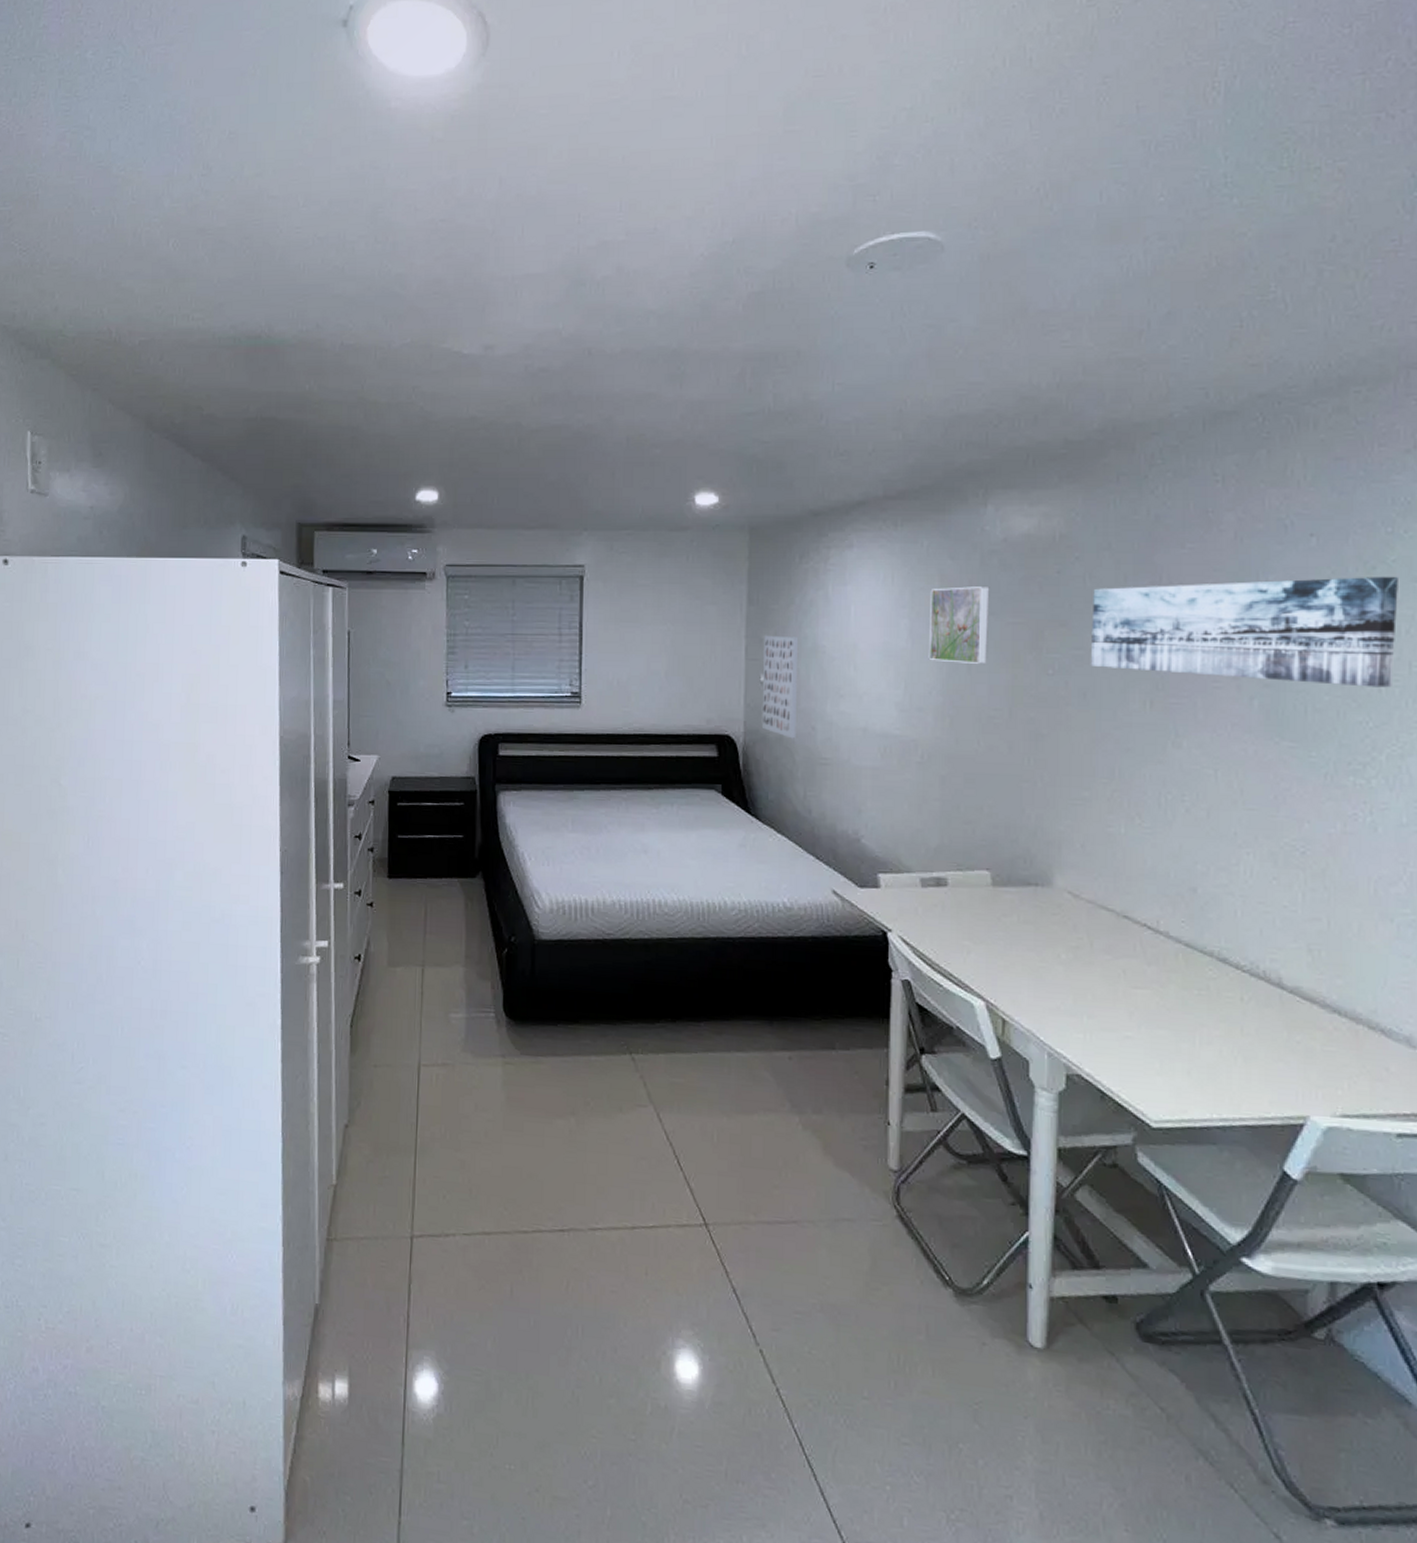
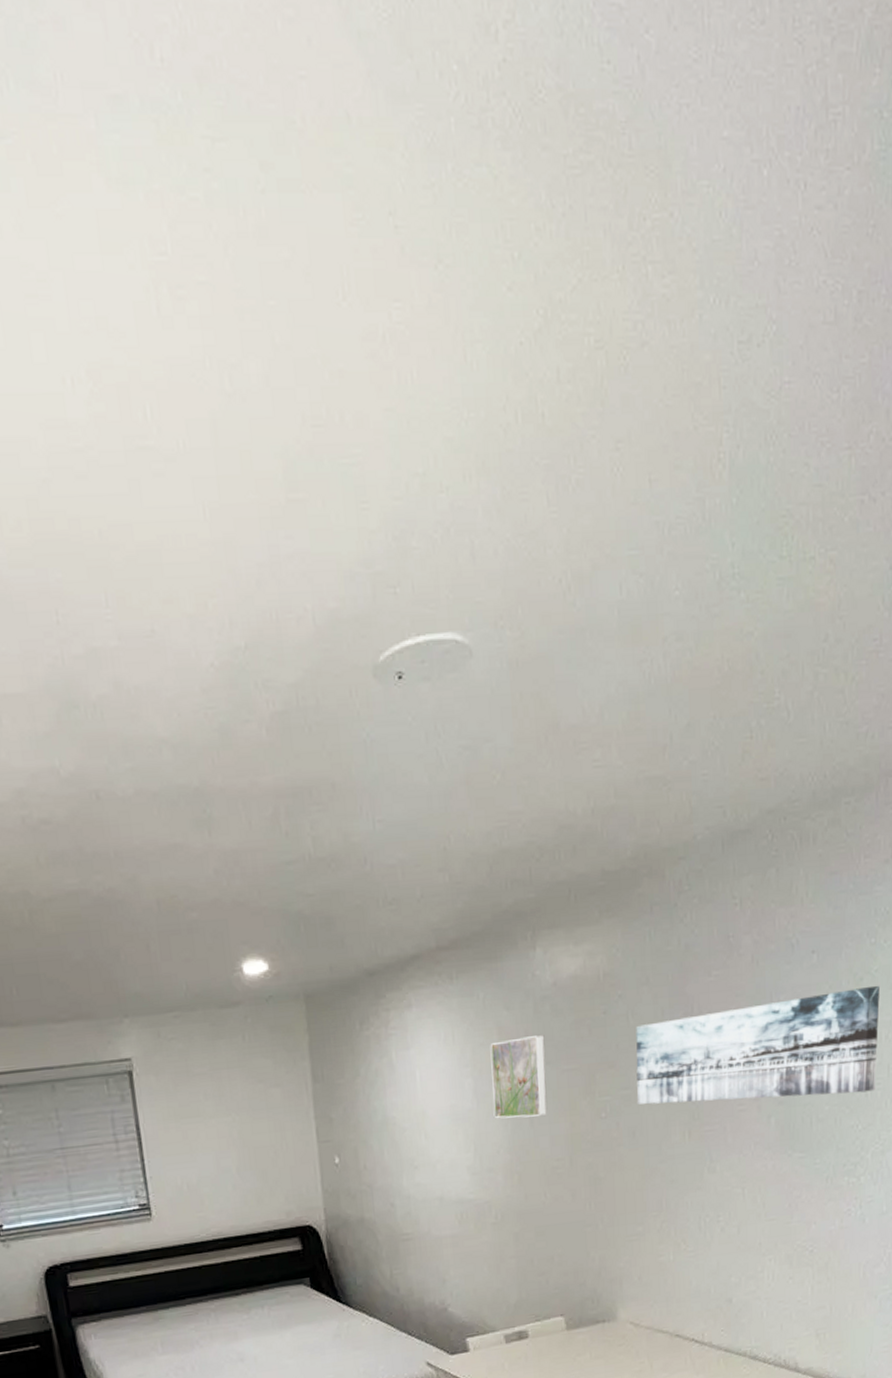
wall art: present [761,635,799,739] -> none [333,1111,377,1219]

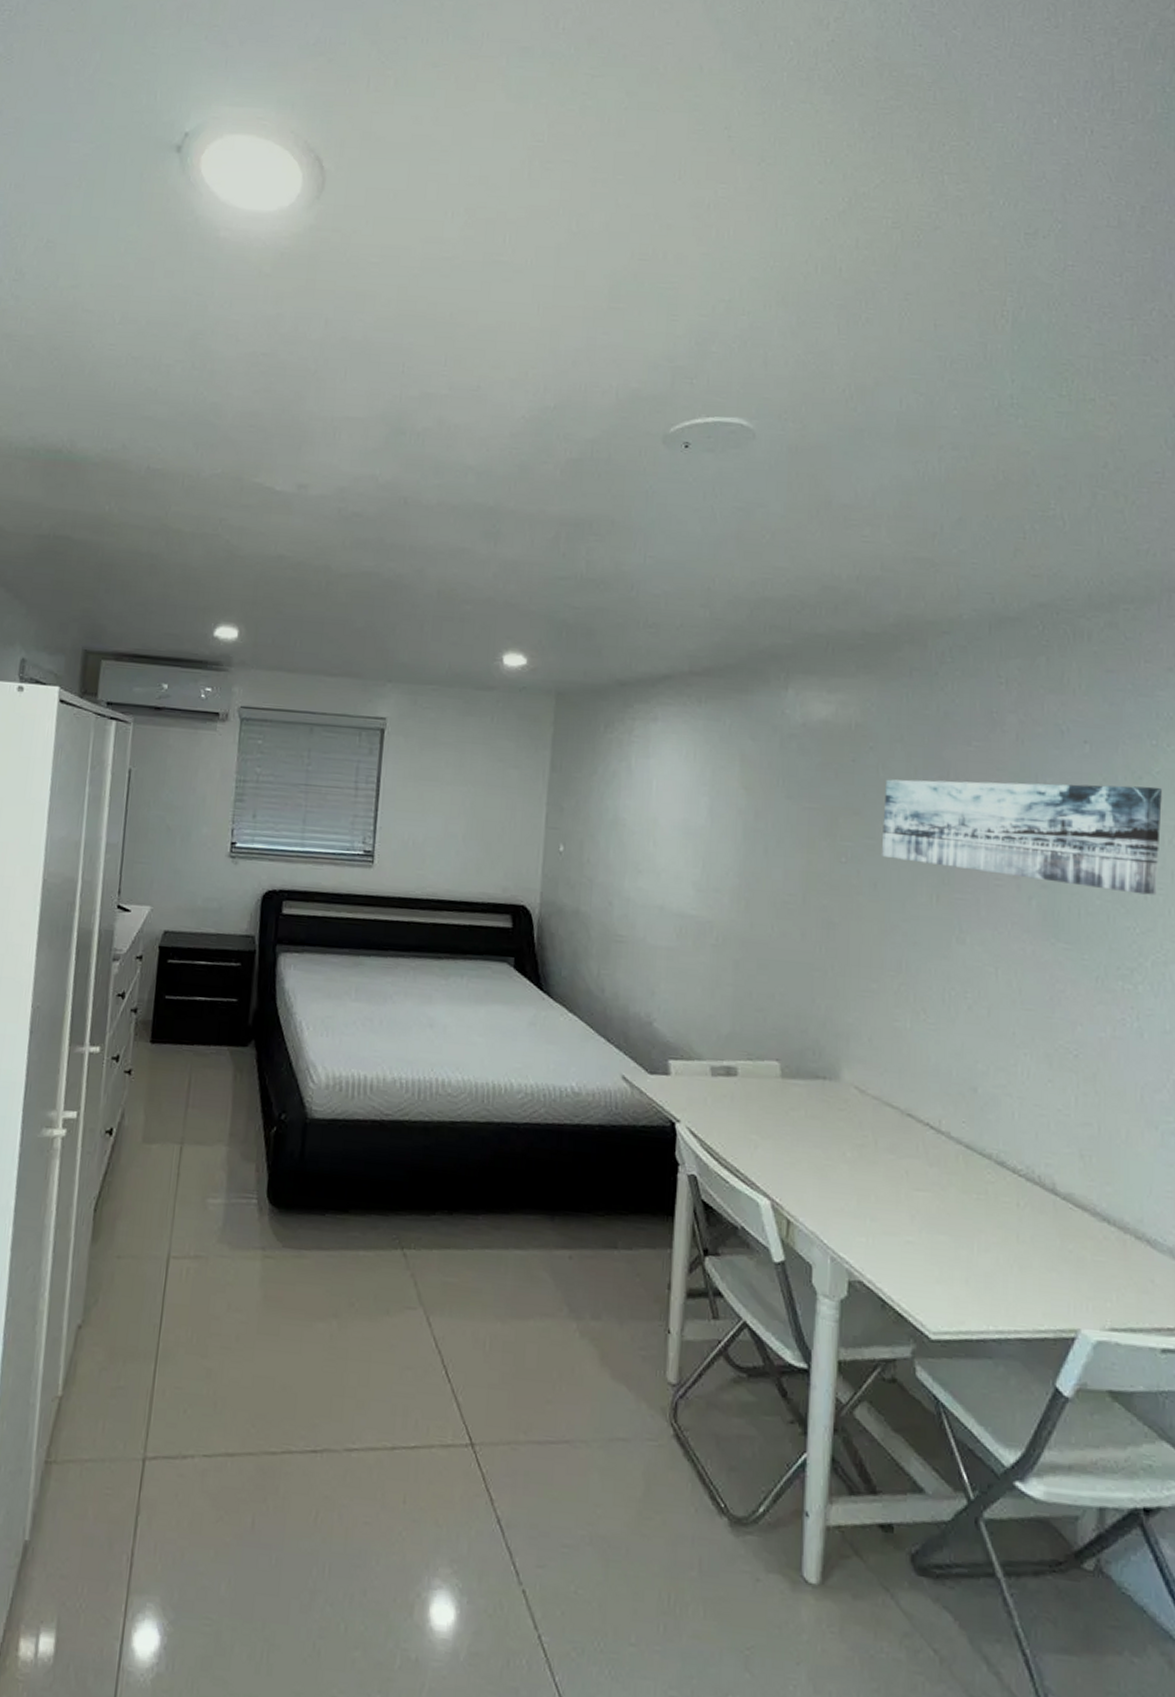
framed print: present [490,1035,548,1119] -> none [726,768,788,848]

